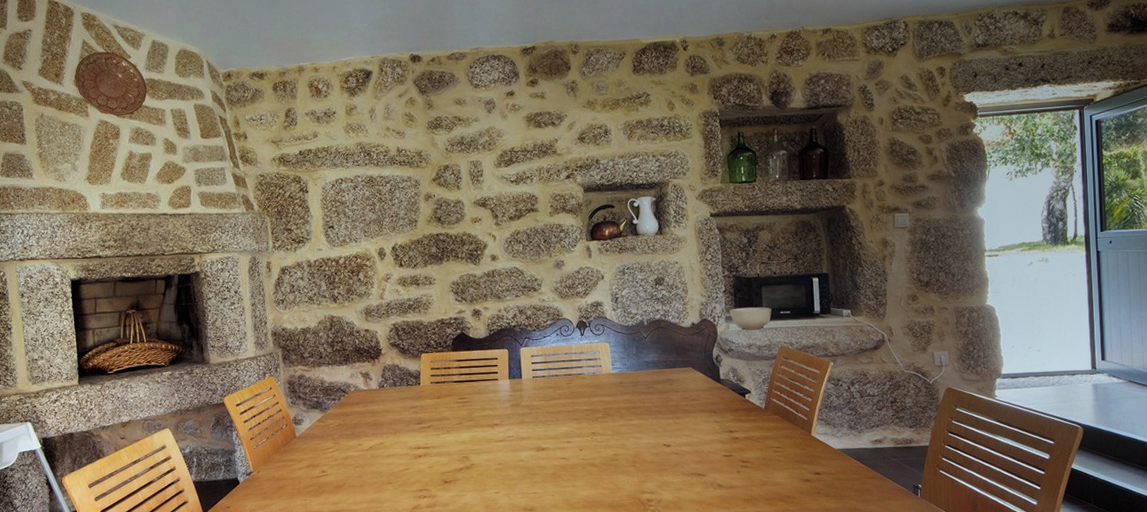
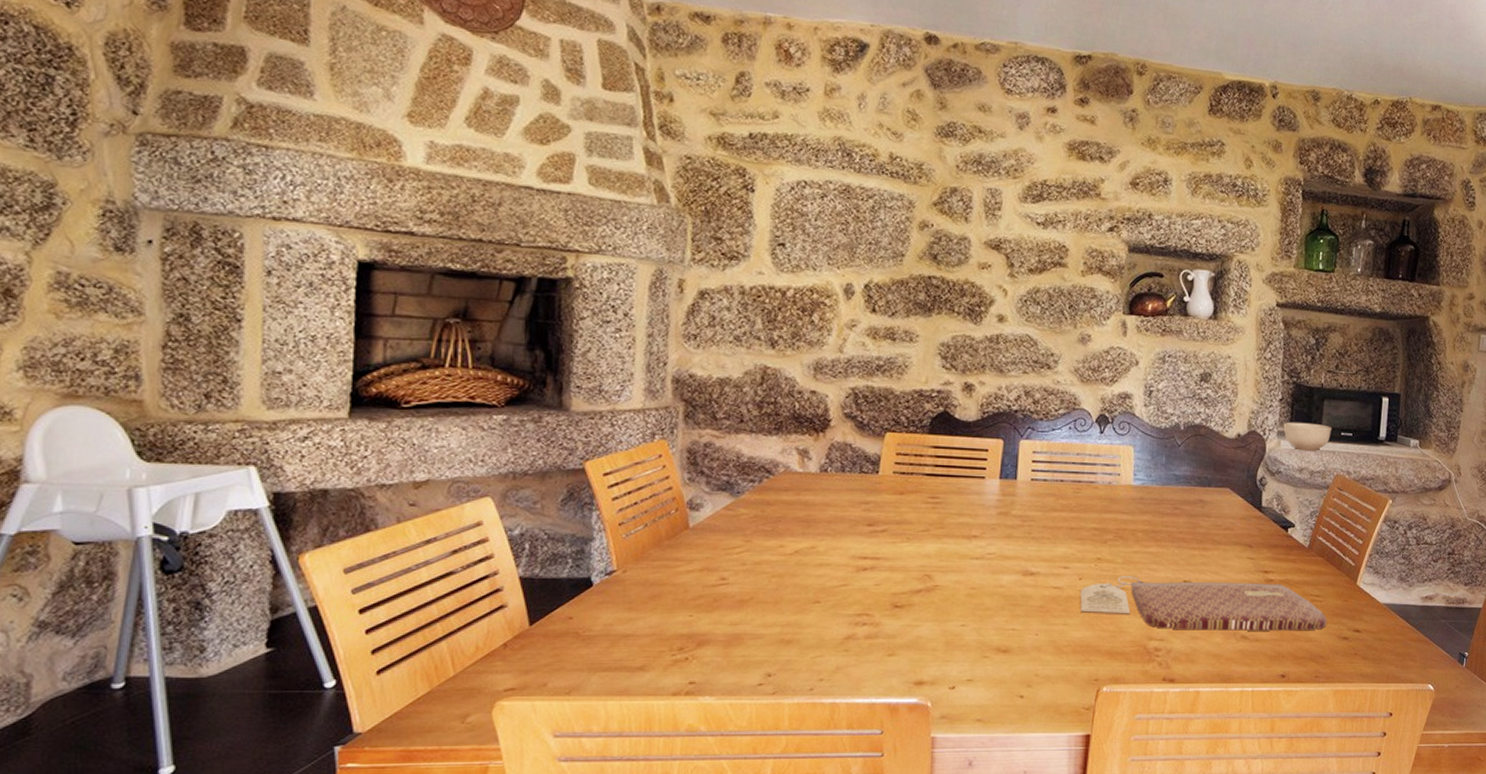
placemat: none [582,440,790,484] -> present [1080,576,1327,631]

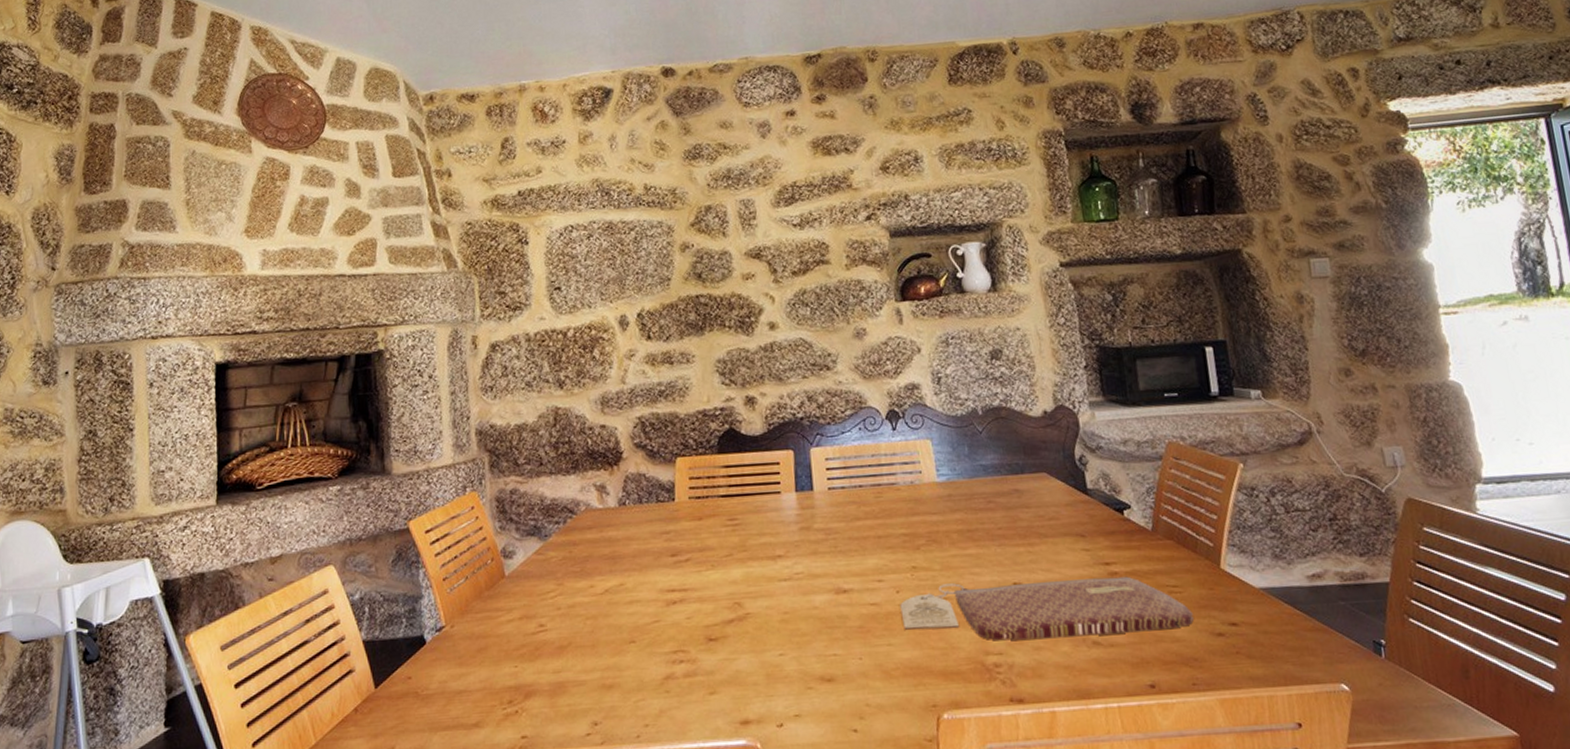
bowl: present [1283,421,1332,451] -> none [1093,387,1153,420]

